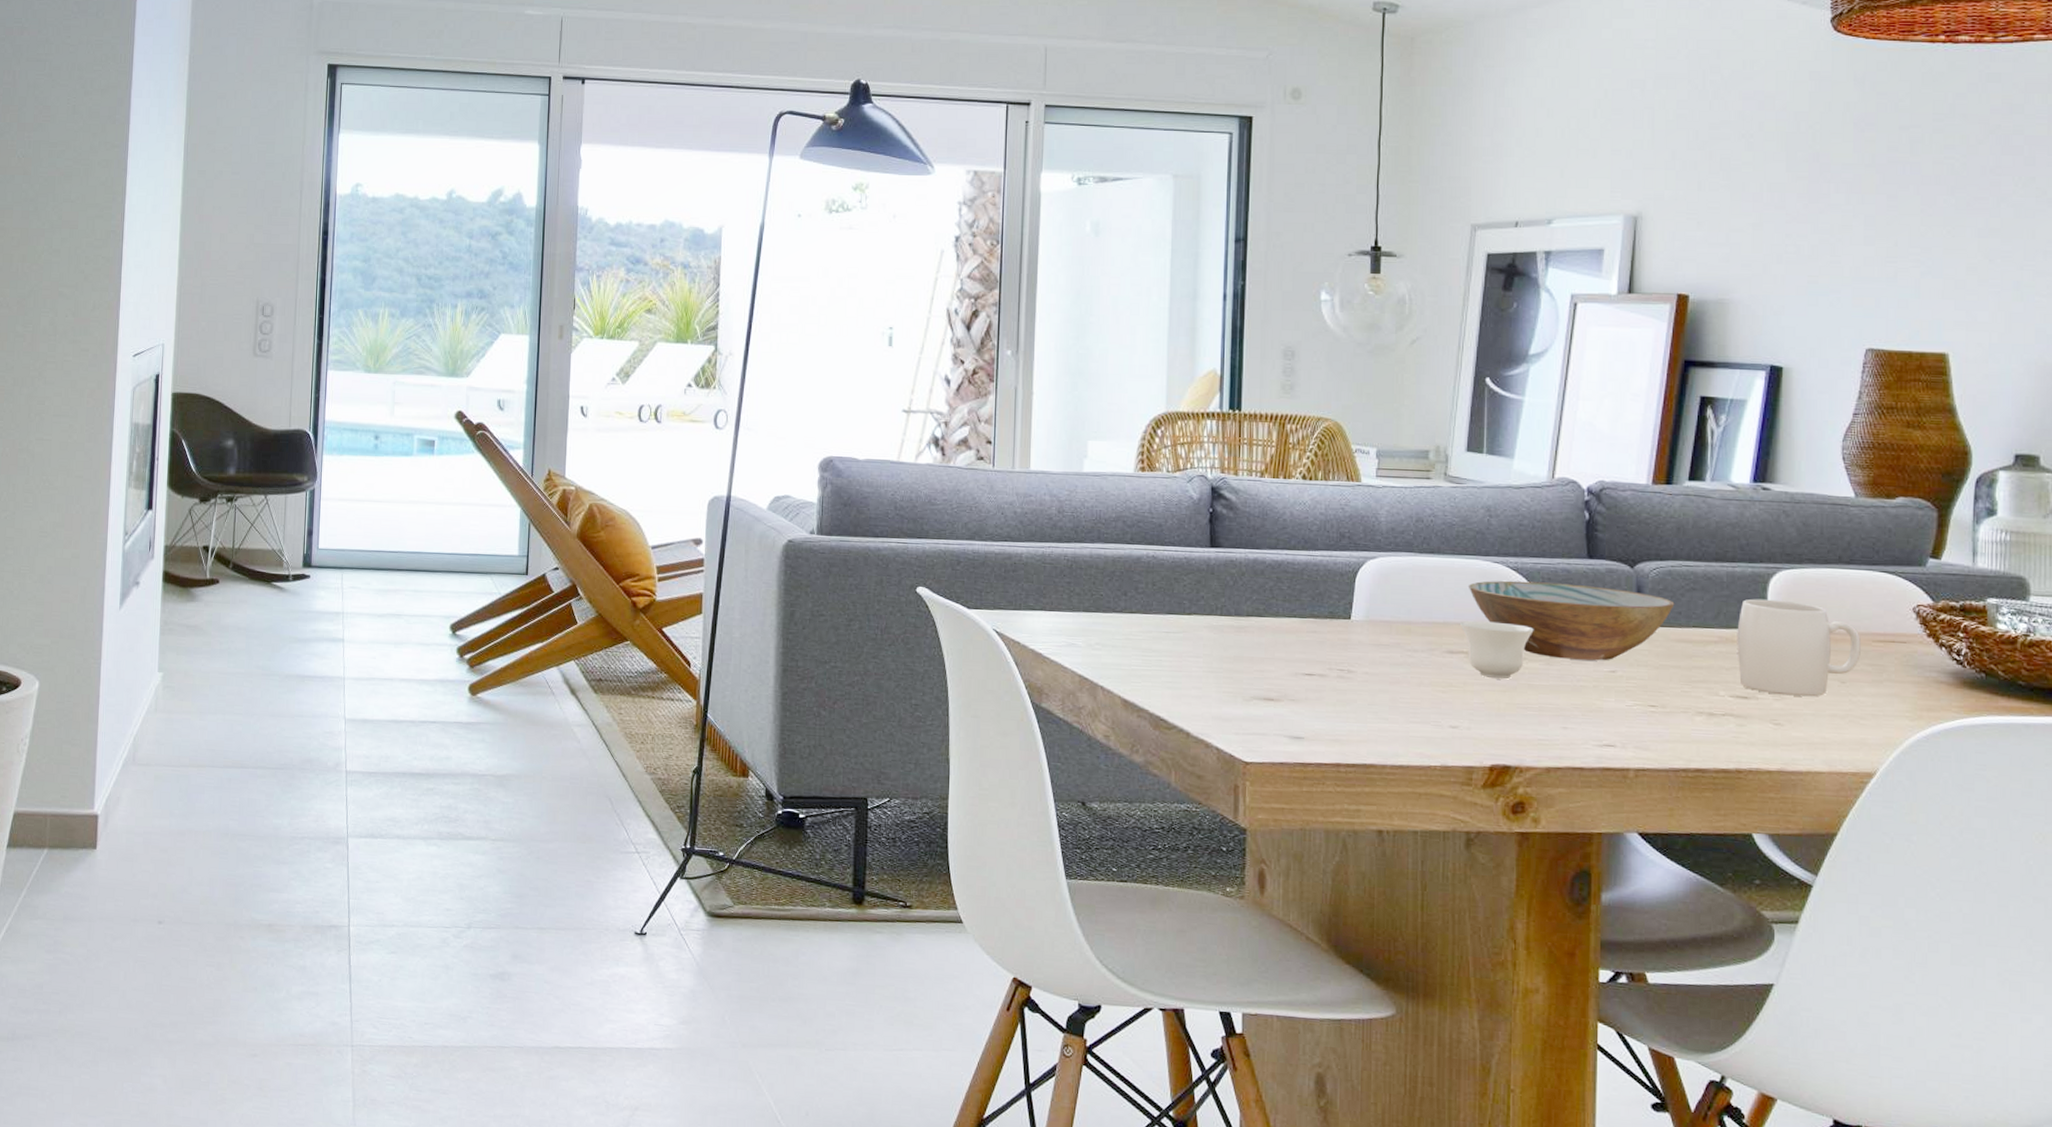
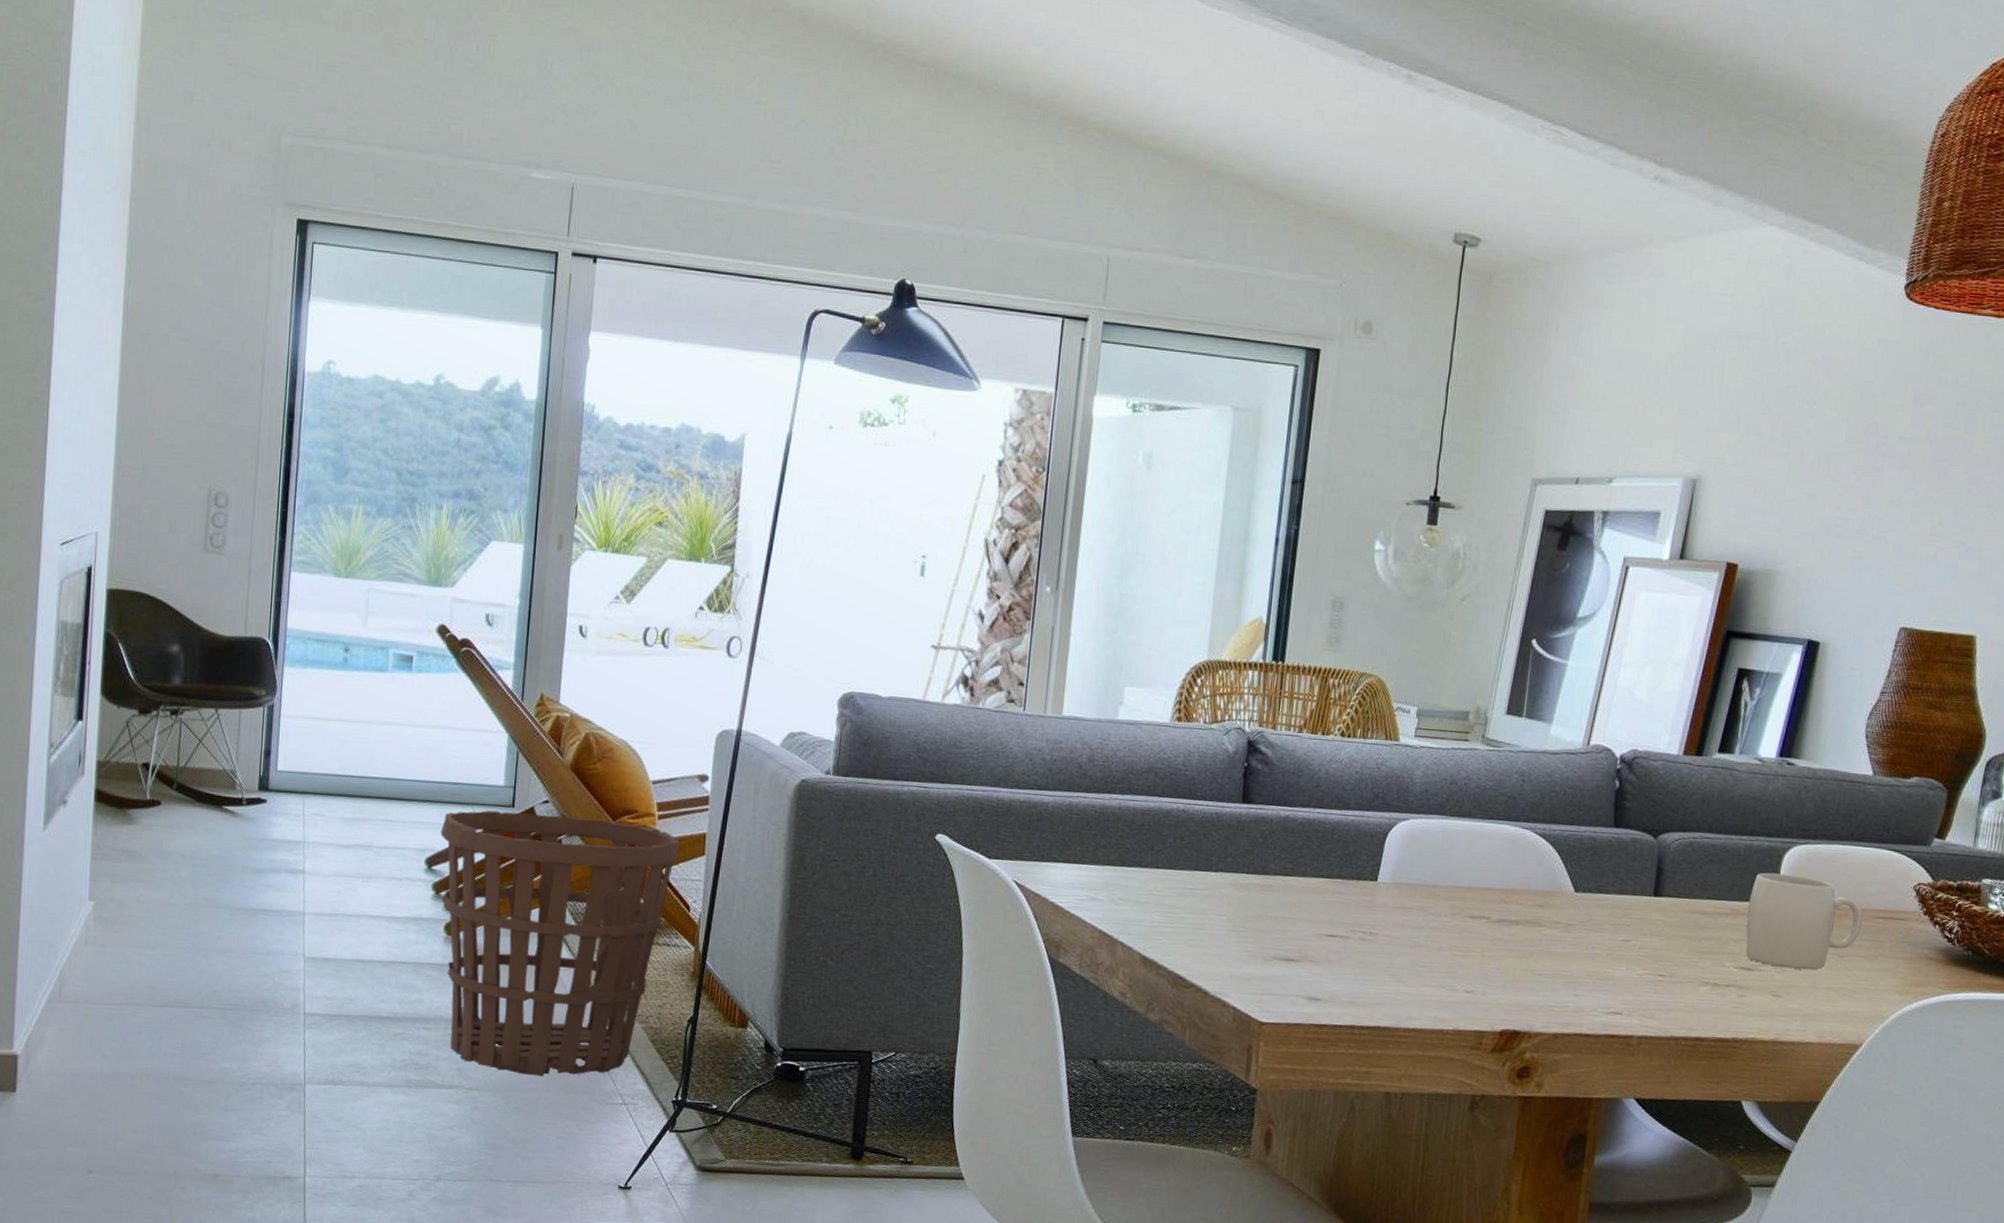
basket: none [463,578,678,828] -> present [440,810,679,1077]
teacup: present [1459,620,1534,680] -> none [1483,886,1555,946]
bowl: present [1468,580,1675,661] -> none [1495,846,1693,930]

